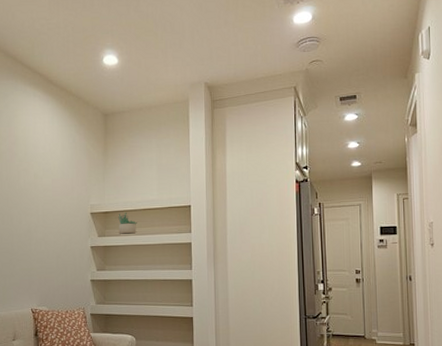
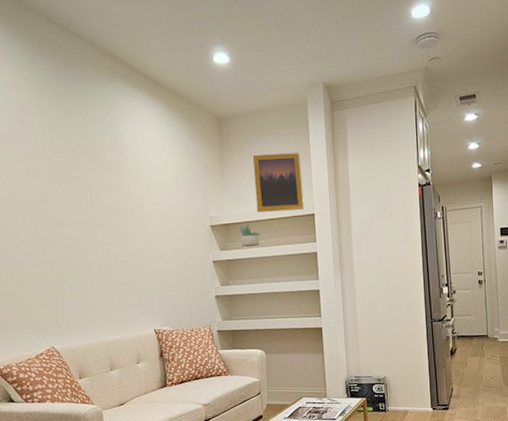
picture frame: none [134,147,180,202] -> present [253,153,303,213]

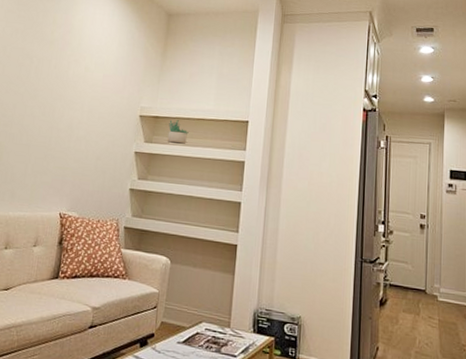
picture frame: present [253,153,303,213] -> none [190,54,242,115]

